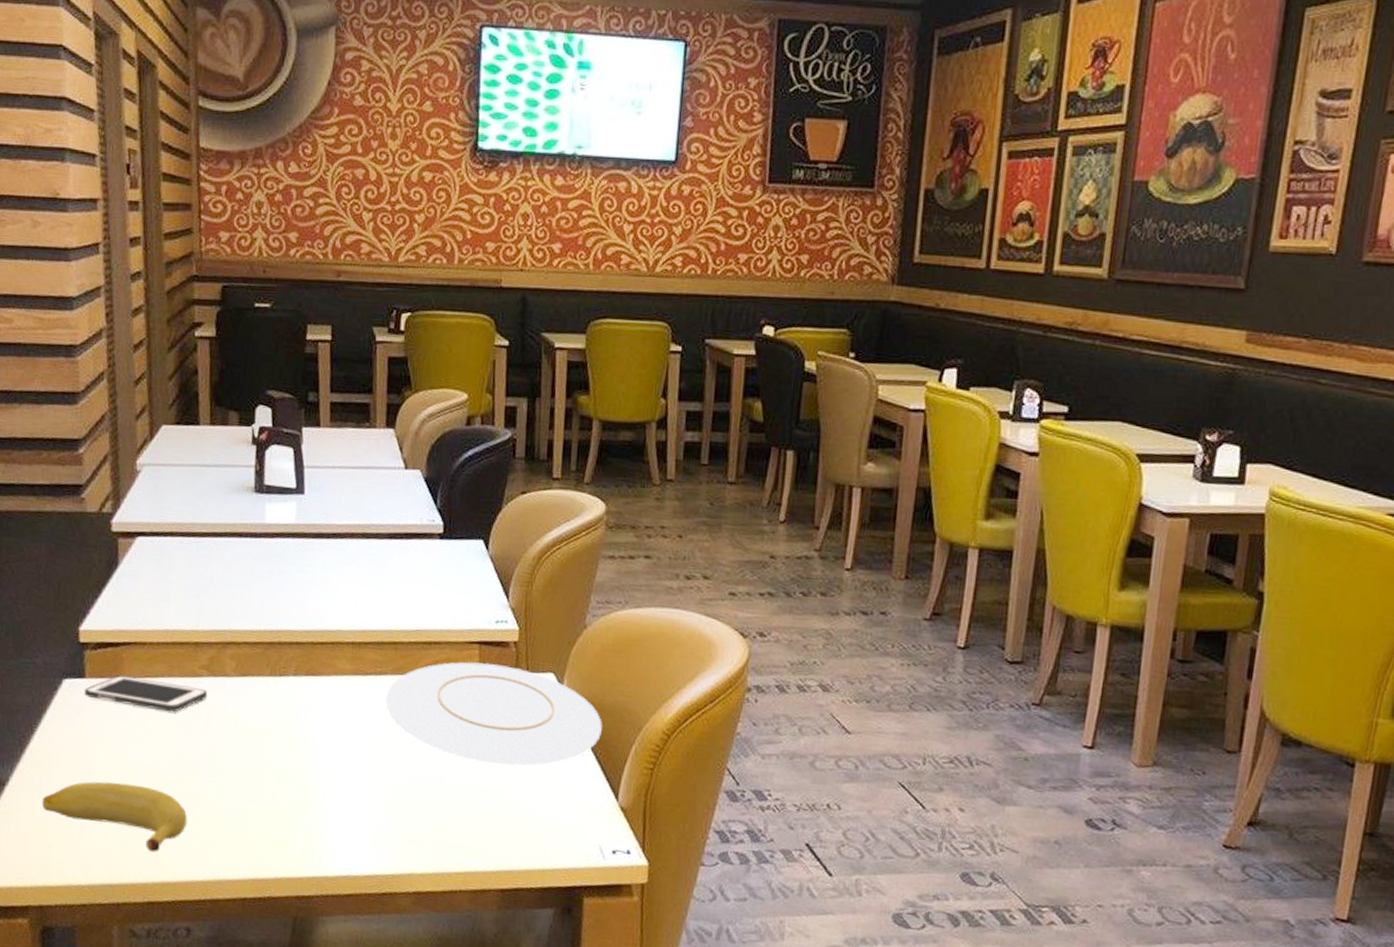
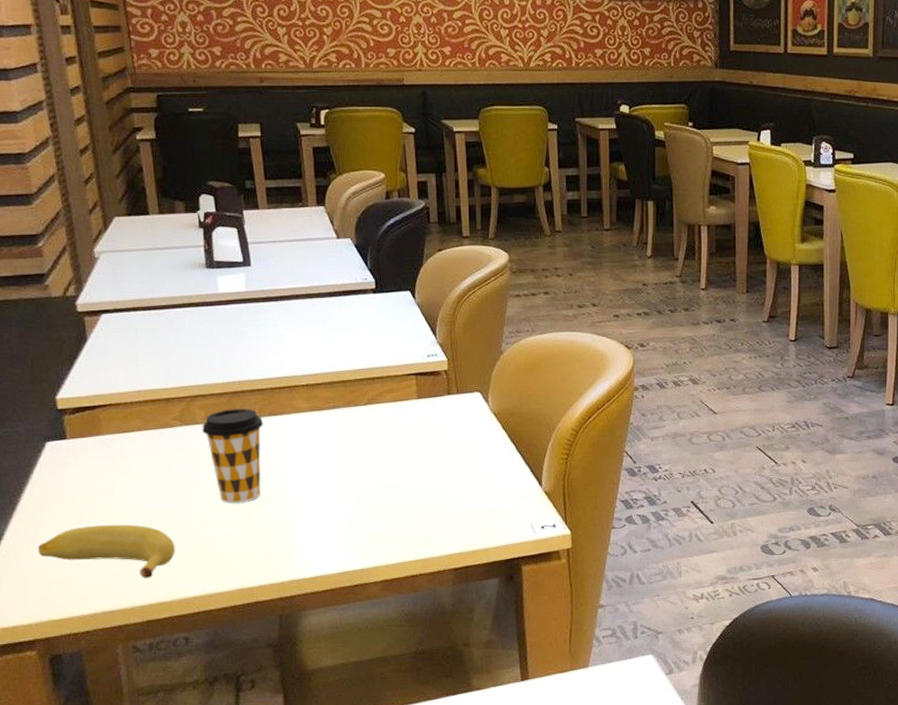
cell phone: present [84,675,208,713] -> none [67,434,183,460]
coffee cup: none [230,662,300,776] -> present [202,408,264,504]
plate: present [385,662,602,766] -> none [340,390,523,470]

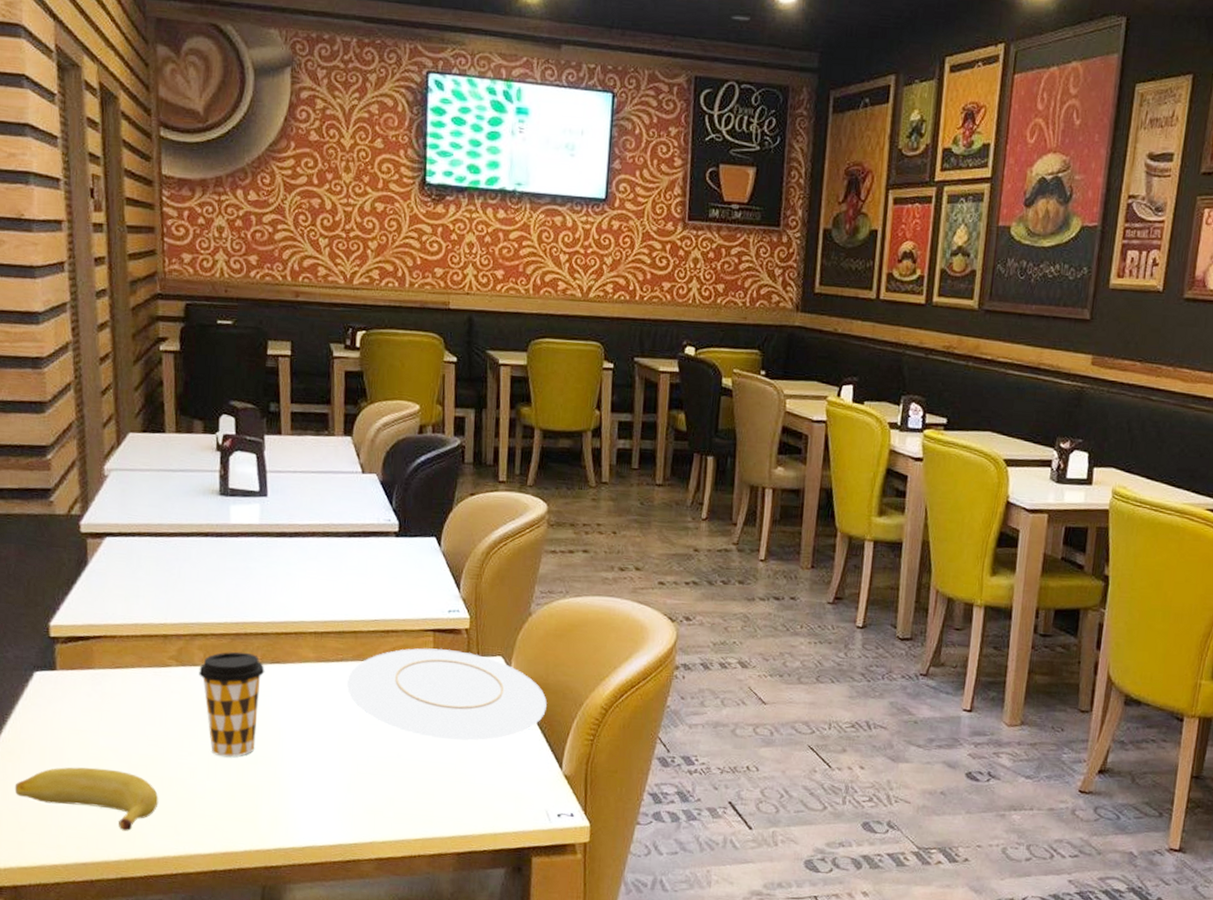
plate: none [340,390,523,470] -> present [346,648,547,741]

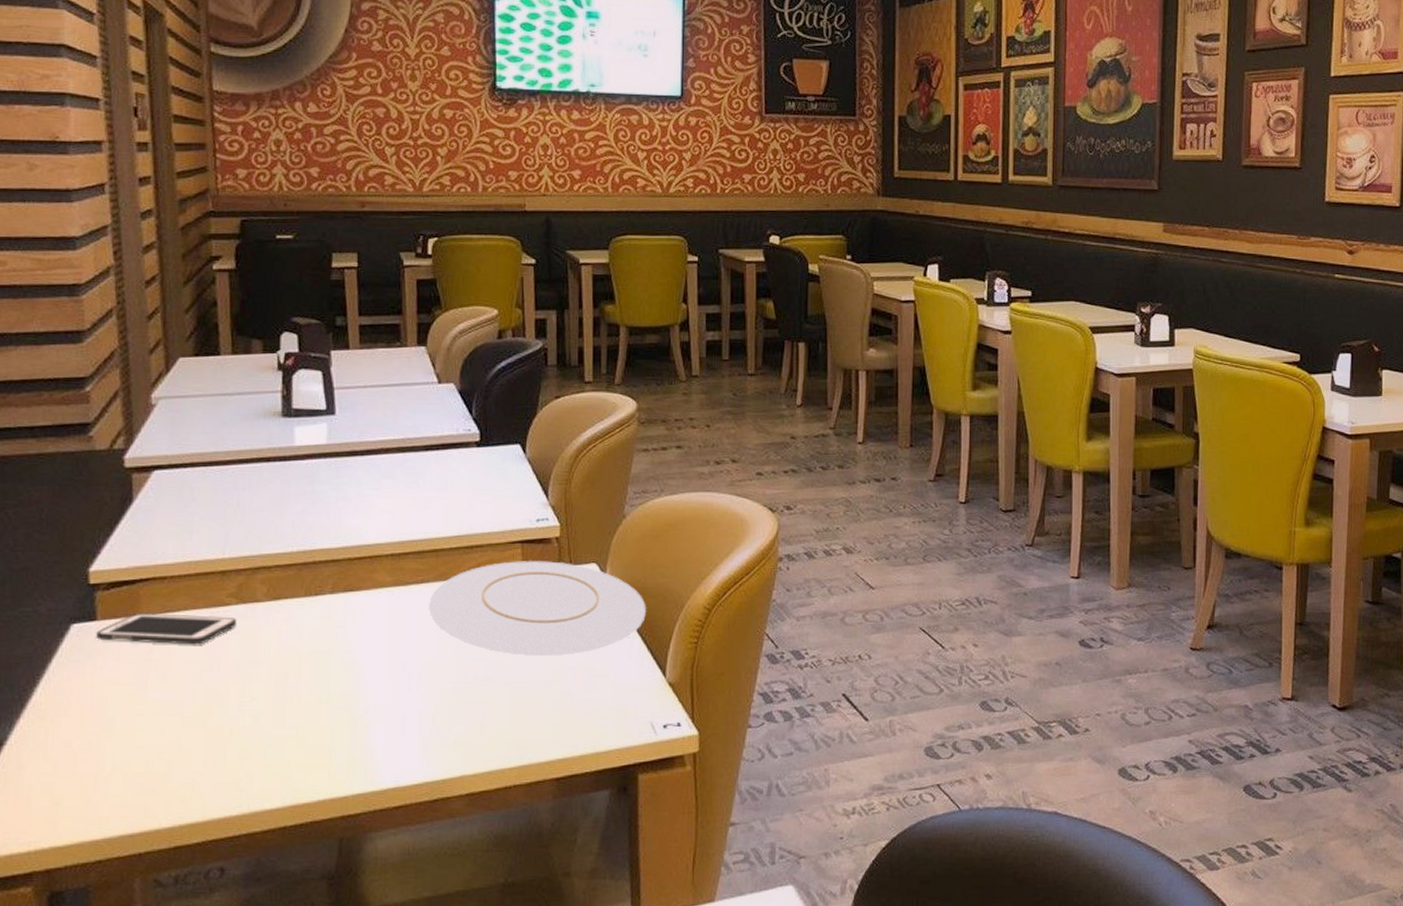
banana: present [14,767,159,832] -> none [47,725,218,793]
cell phone: none [56,667,177,701] -> present [96,614,237,645]
coffee cup: present [199,651,265,757] -> none [262,582,337,699]

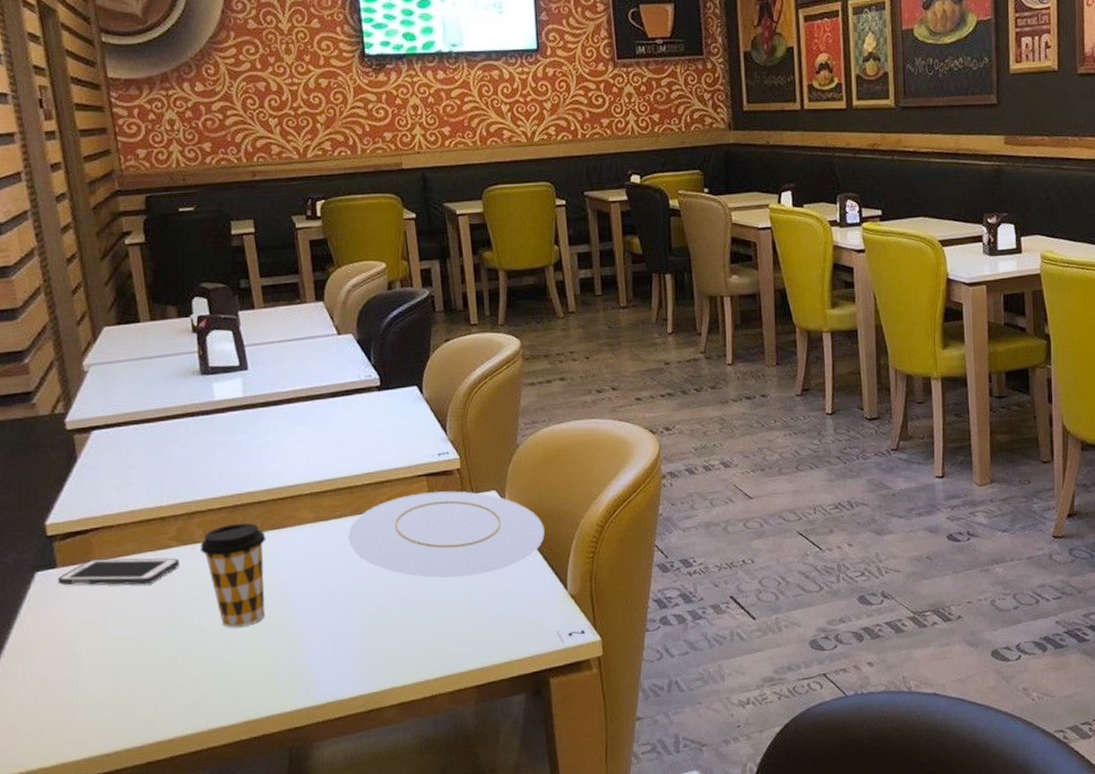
coffee cup: none [262,582,337,699] -> present [200,522,266,628]

